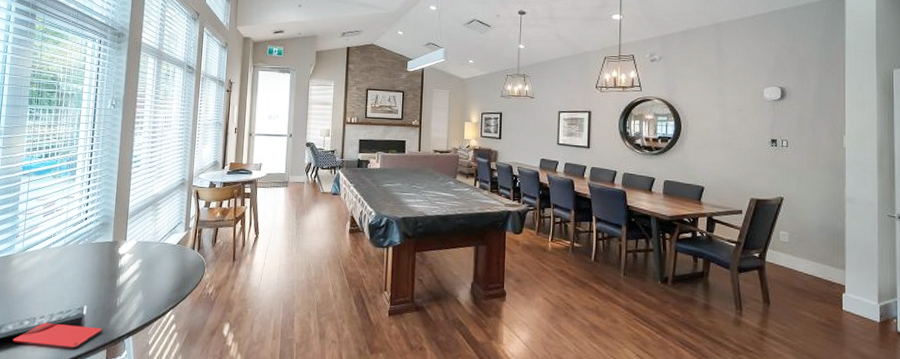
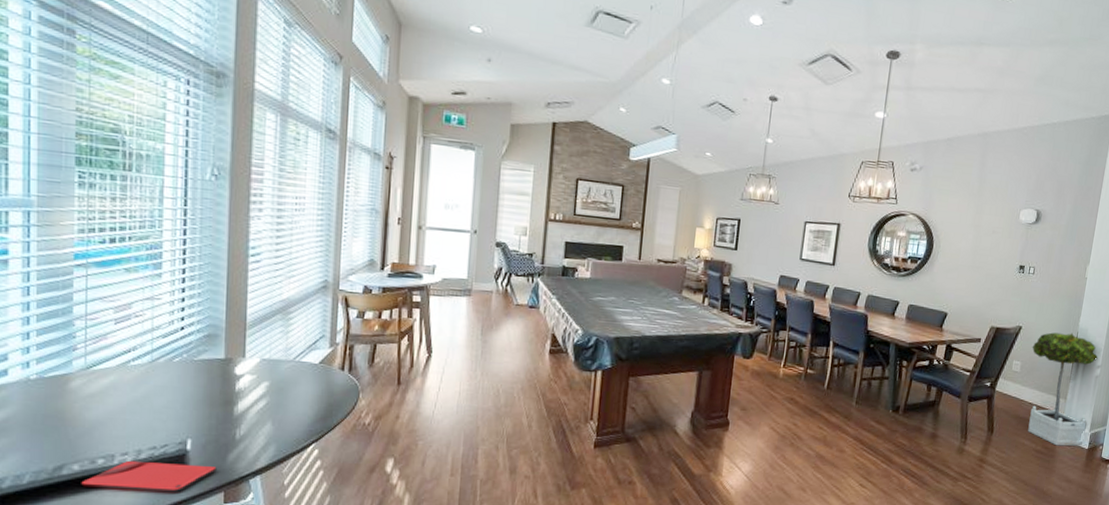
potted tree: none [798,202,873,319] -> present [1028,332,1098,446]

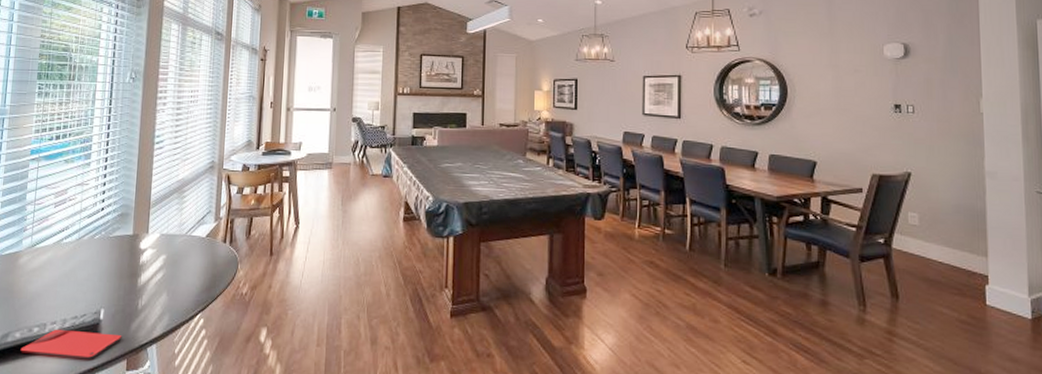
potted tree: present [1028,332,1098,446] -> none [929,177,1023,316]

